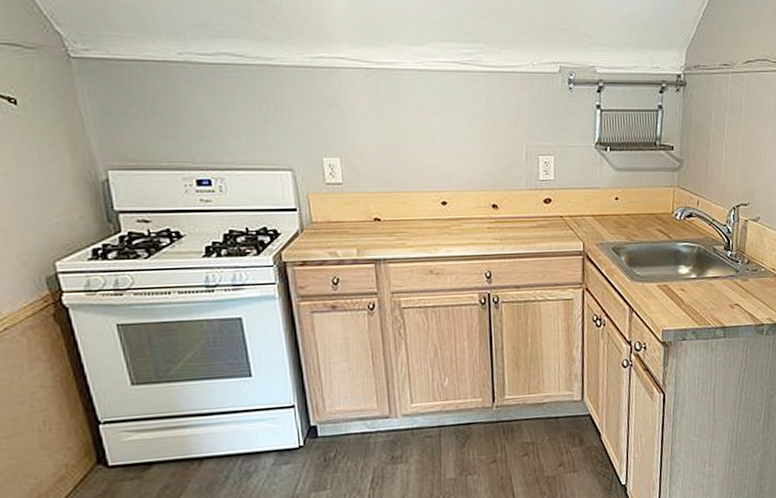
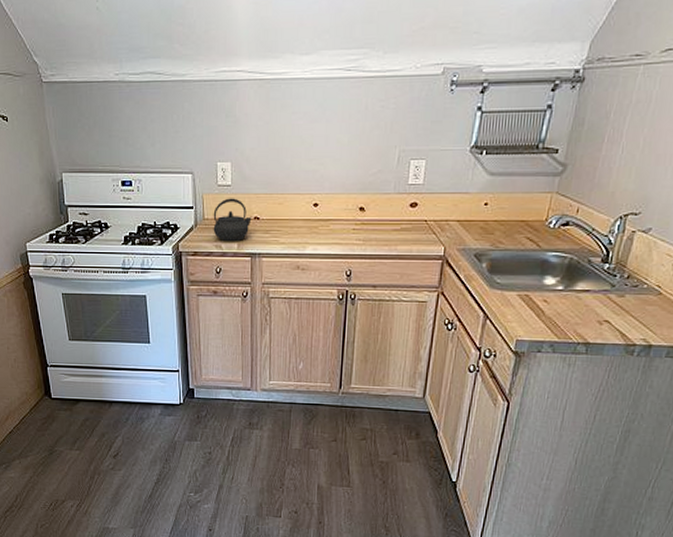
kettle: none [323,197,371,248] -> present [213,198,252,242]

